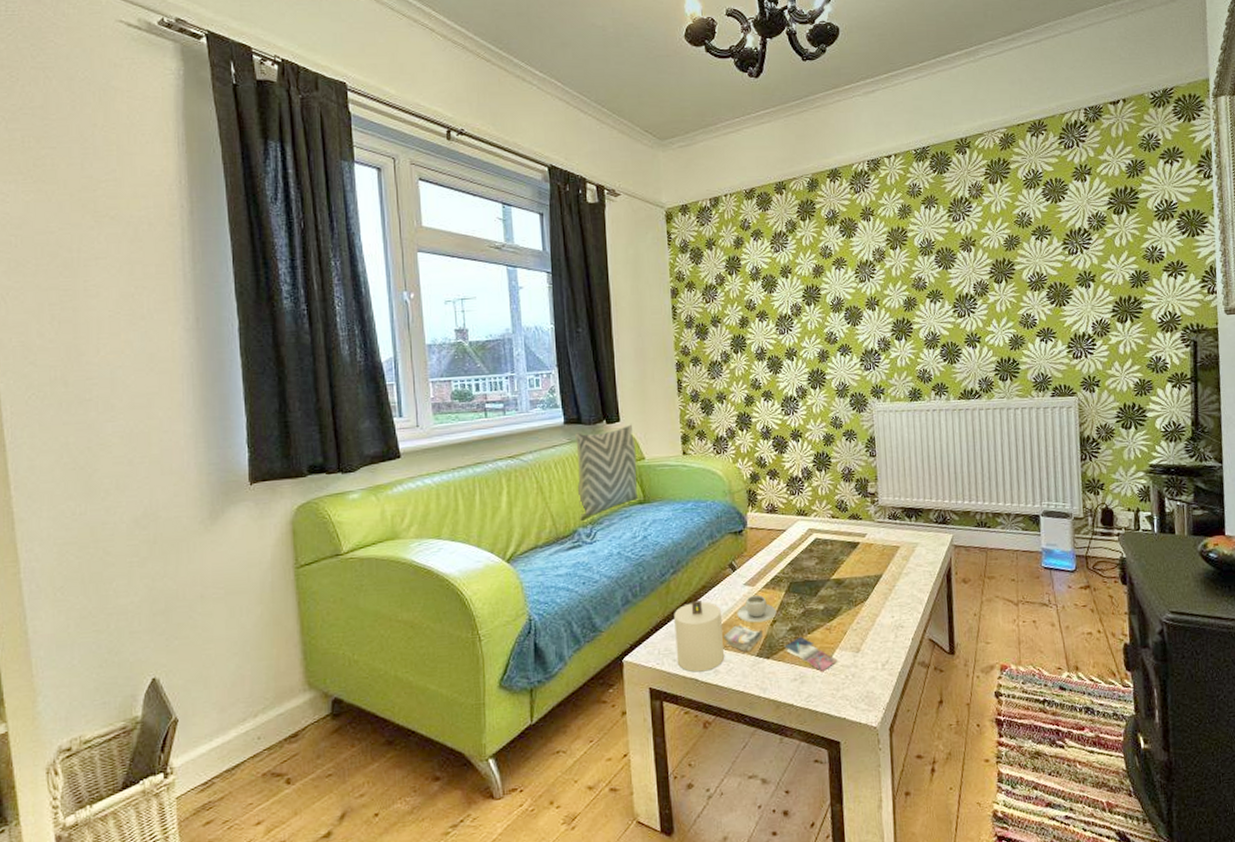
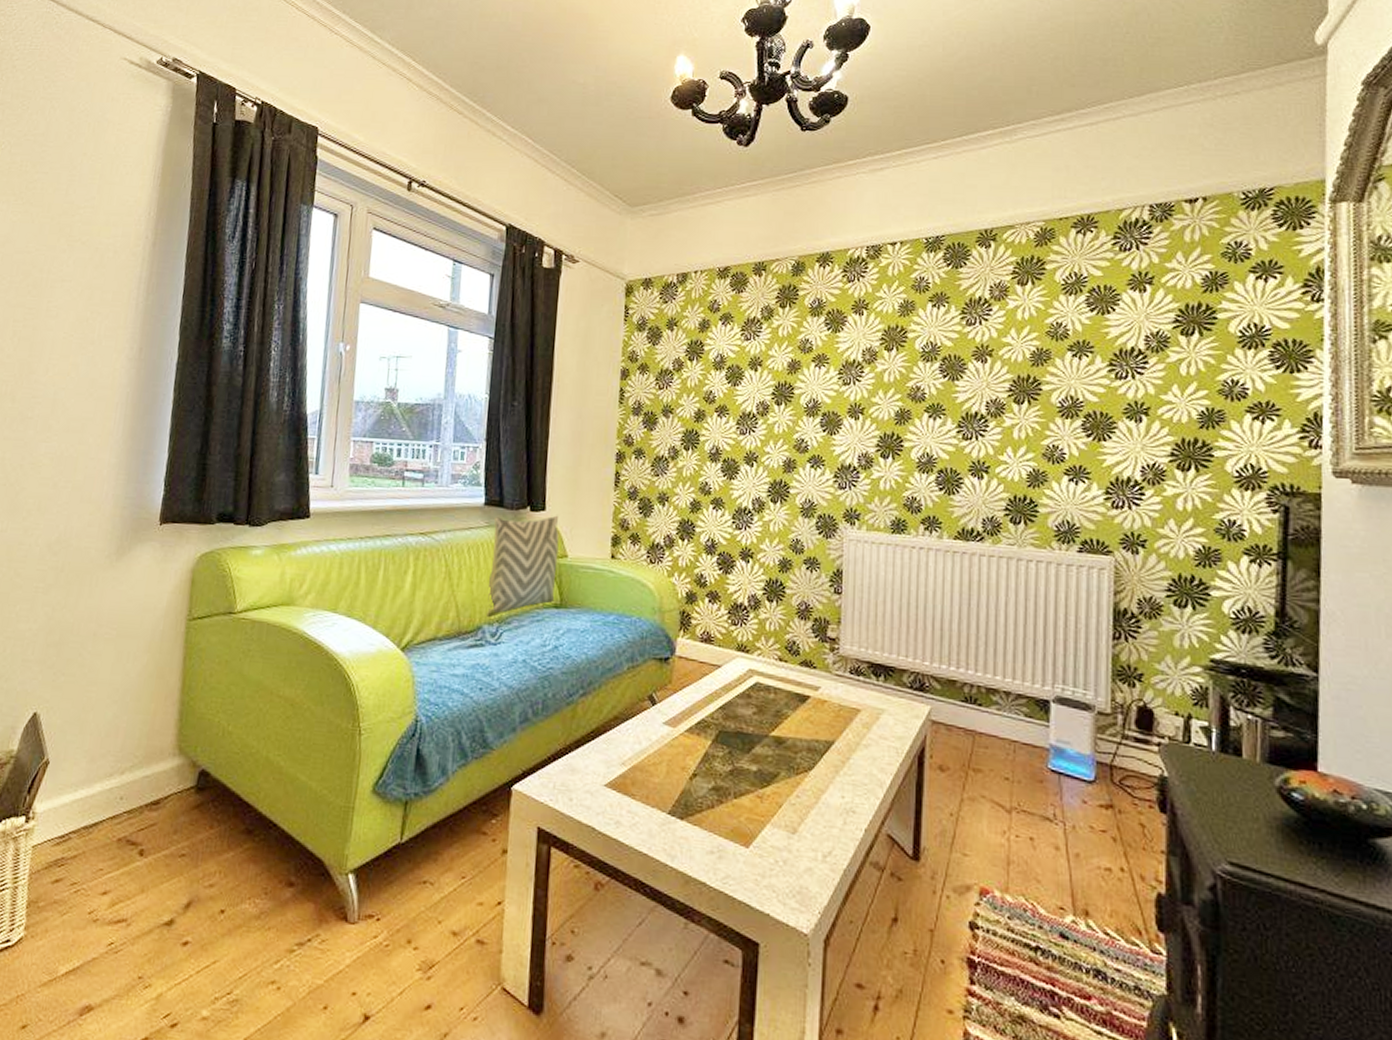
candle: present [674,599,725,672] -> none [573,732,632,821]
magazine: present [724,624,838,671] -> none [632,770,768,849]
teacup: present [737,595,777,623] -> none [651,738,699,774]

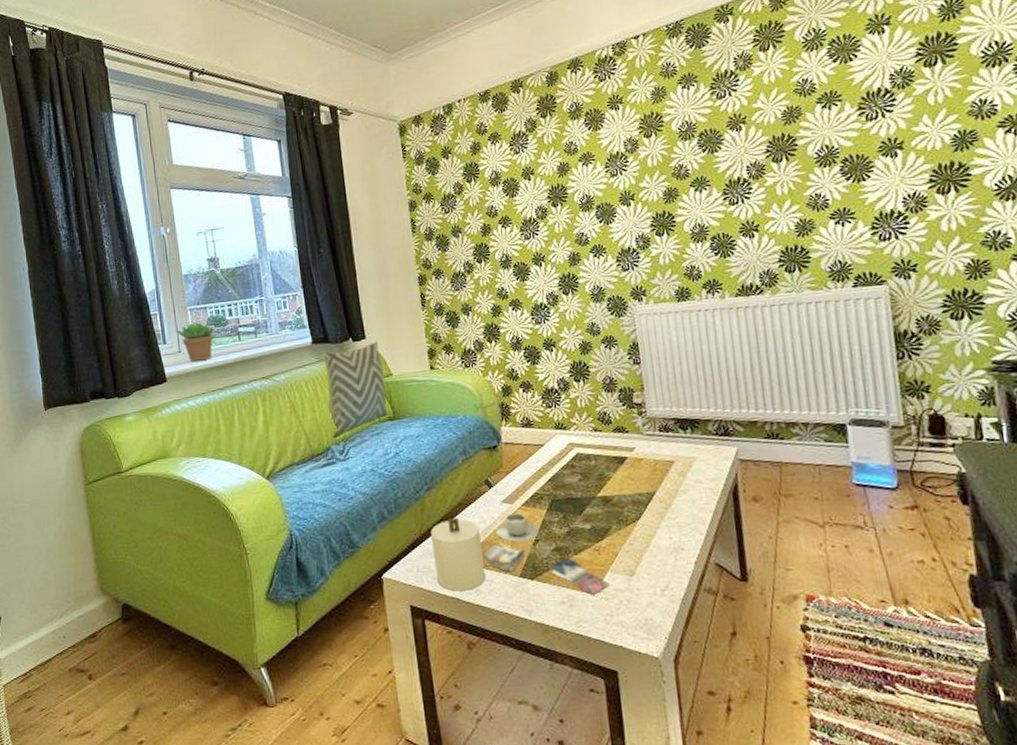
succulent plant: none [332,456,377,501] -> present [176,322,214,362]
candle: none [573,732,632,821] -> present [430,517,486,591]
magazine: none [632,770,768,849] -> present [483,543,610,595]
teacup: none [651,738,699,774] -> present [496,512,539,542]

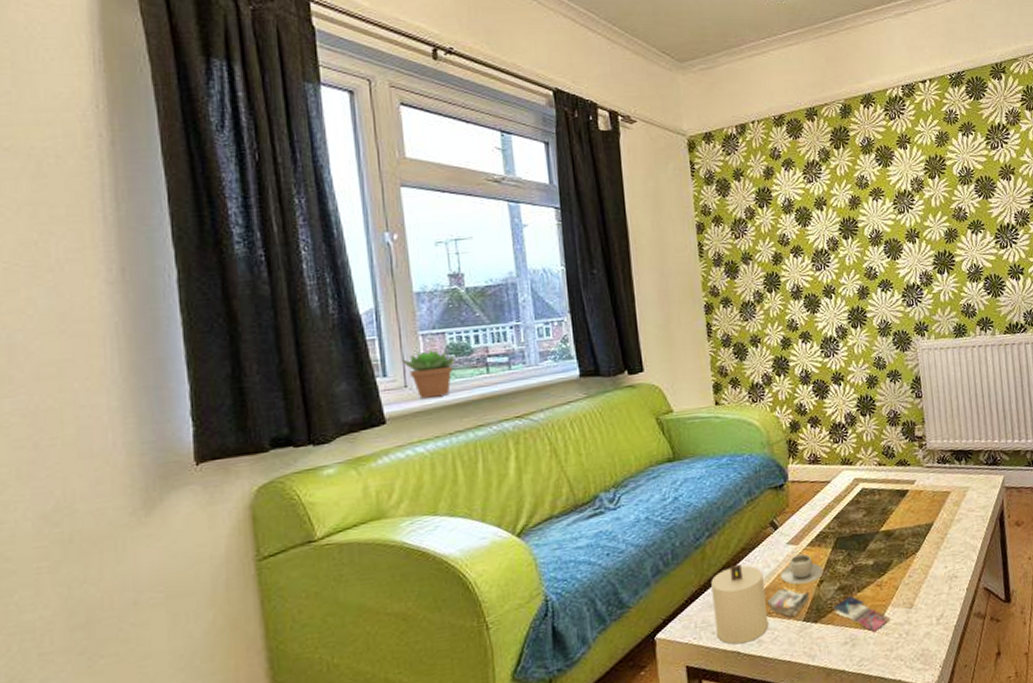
pillow: present [323,341,387,439] -> none [593,374,666,486]

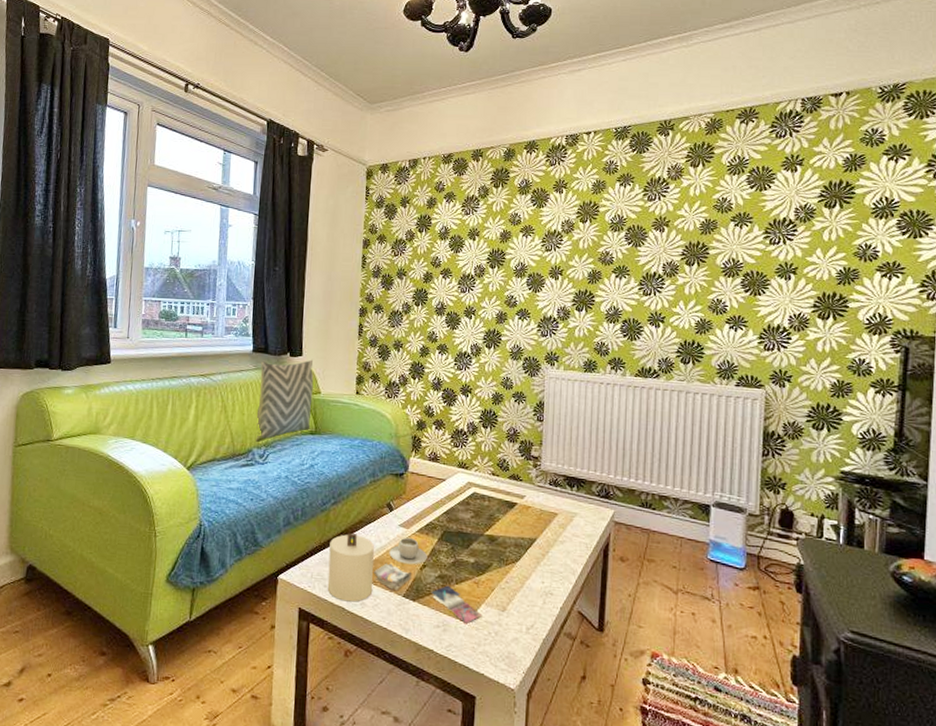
succulent plant: present [401,350,454,399] -> none [128,313,164,350]
pillow: none [593,374,666,486] -> present [256,359,314,443]

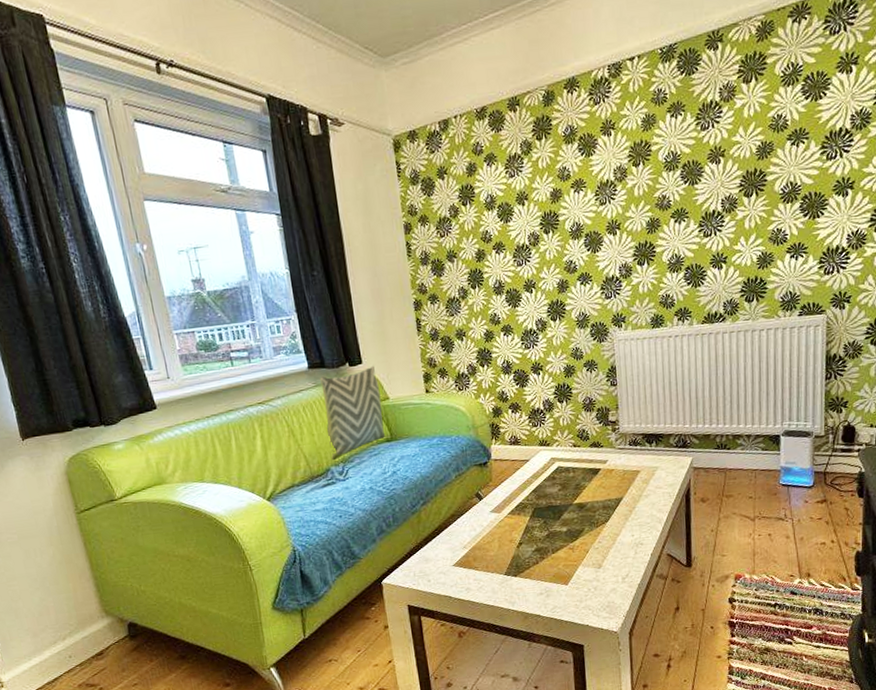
candle: present [327,533,374,602] -> none [426,527,475,591]
magazine: present [374,563,482,623] -> none [473,547,581,586]
teacup: present [389,537,428,565] -> none [485,520,523,546]

